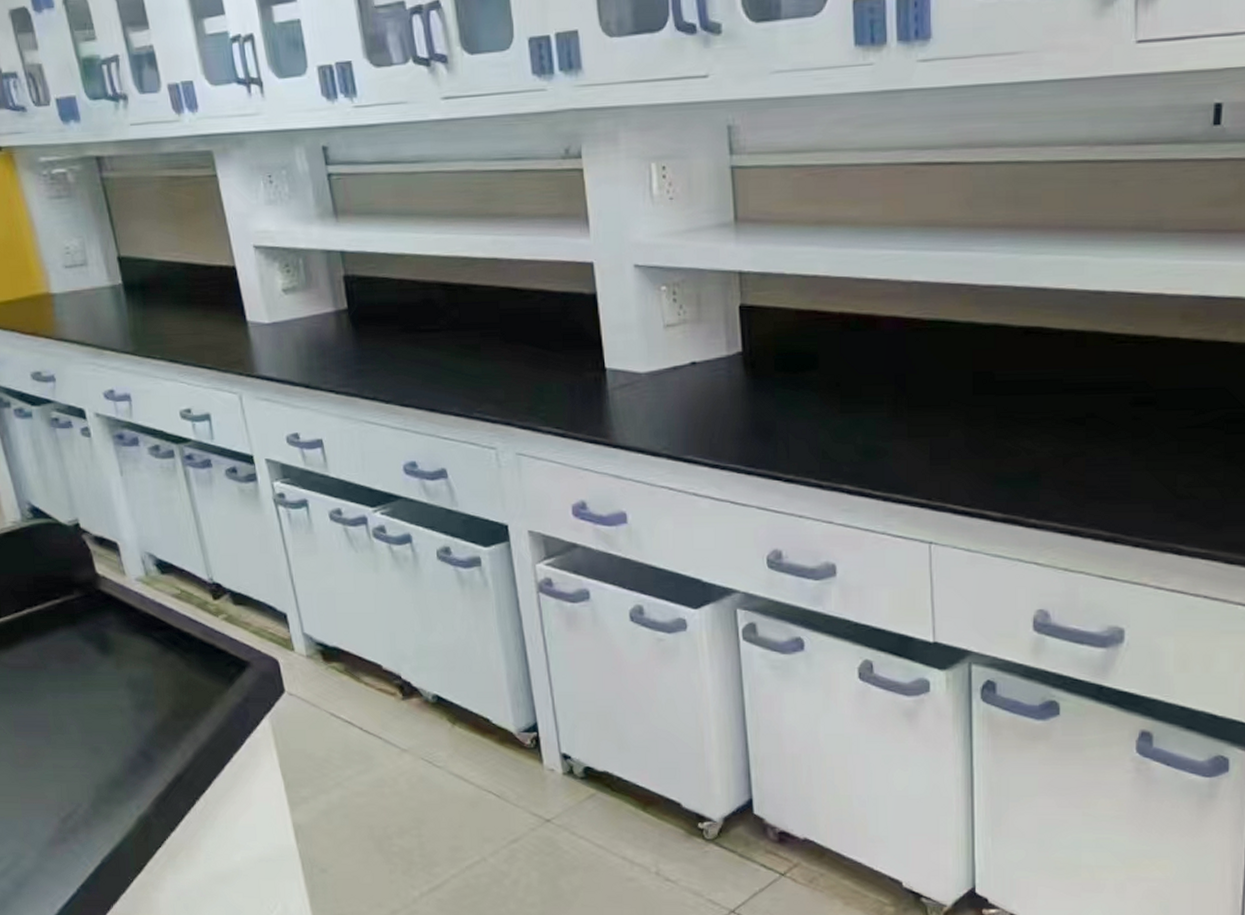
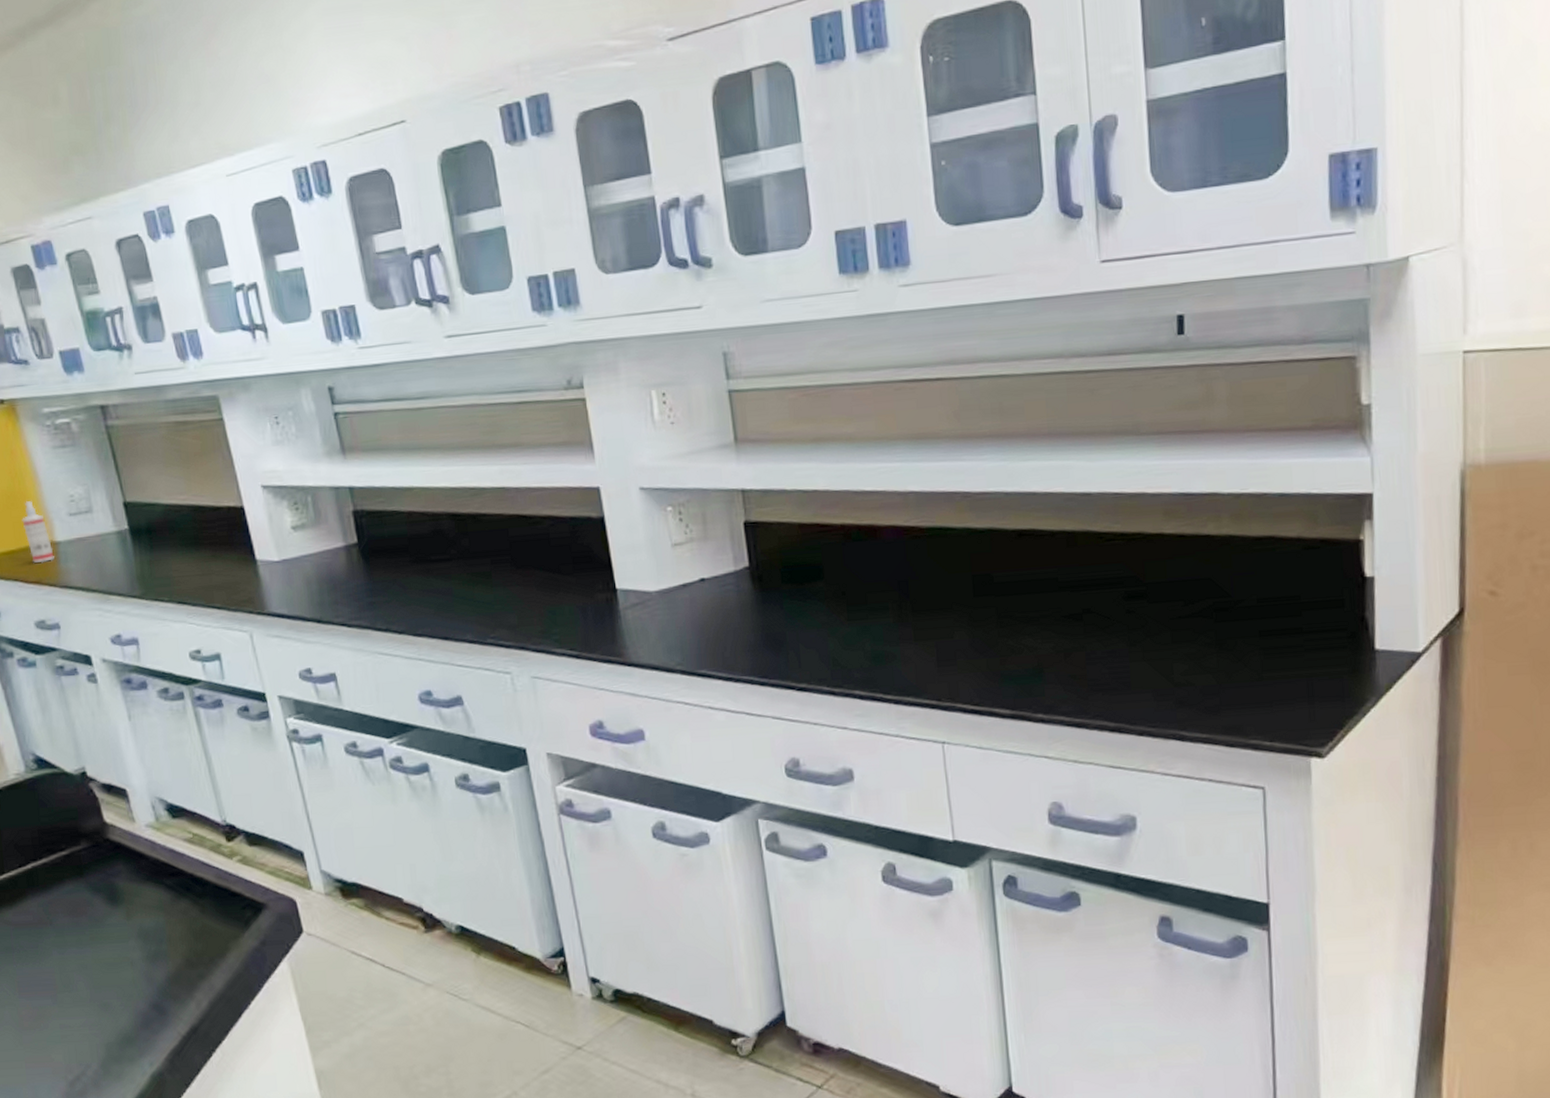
spray bottle: none [19,251,50,315] -> present [22,501,54,563]

